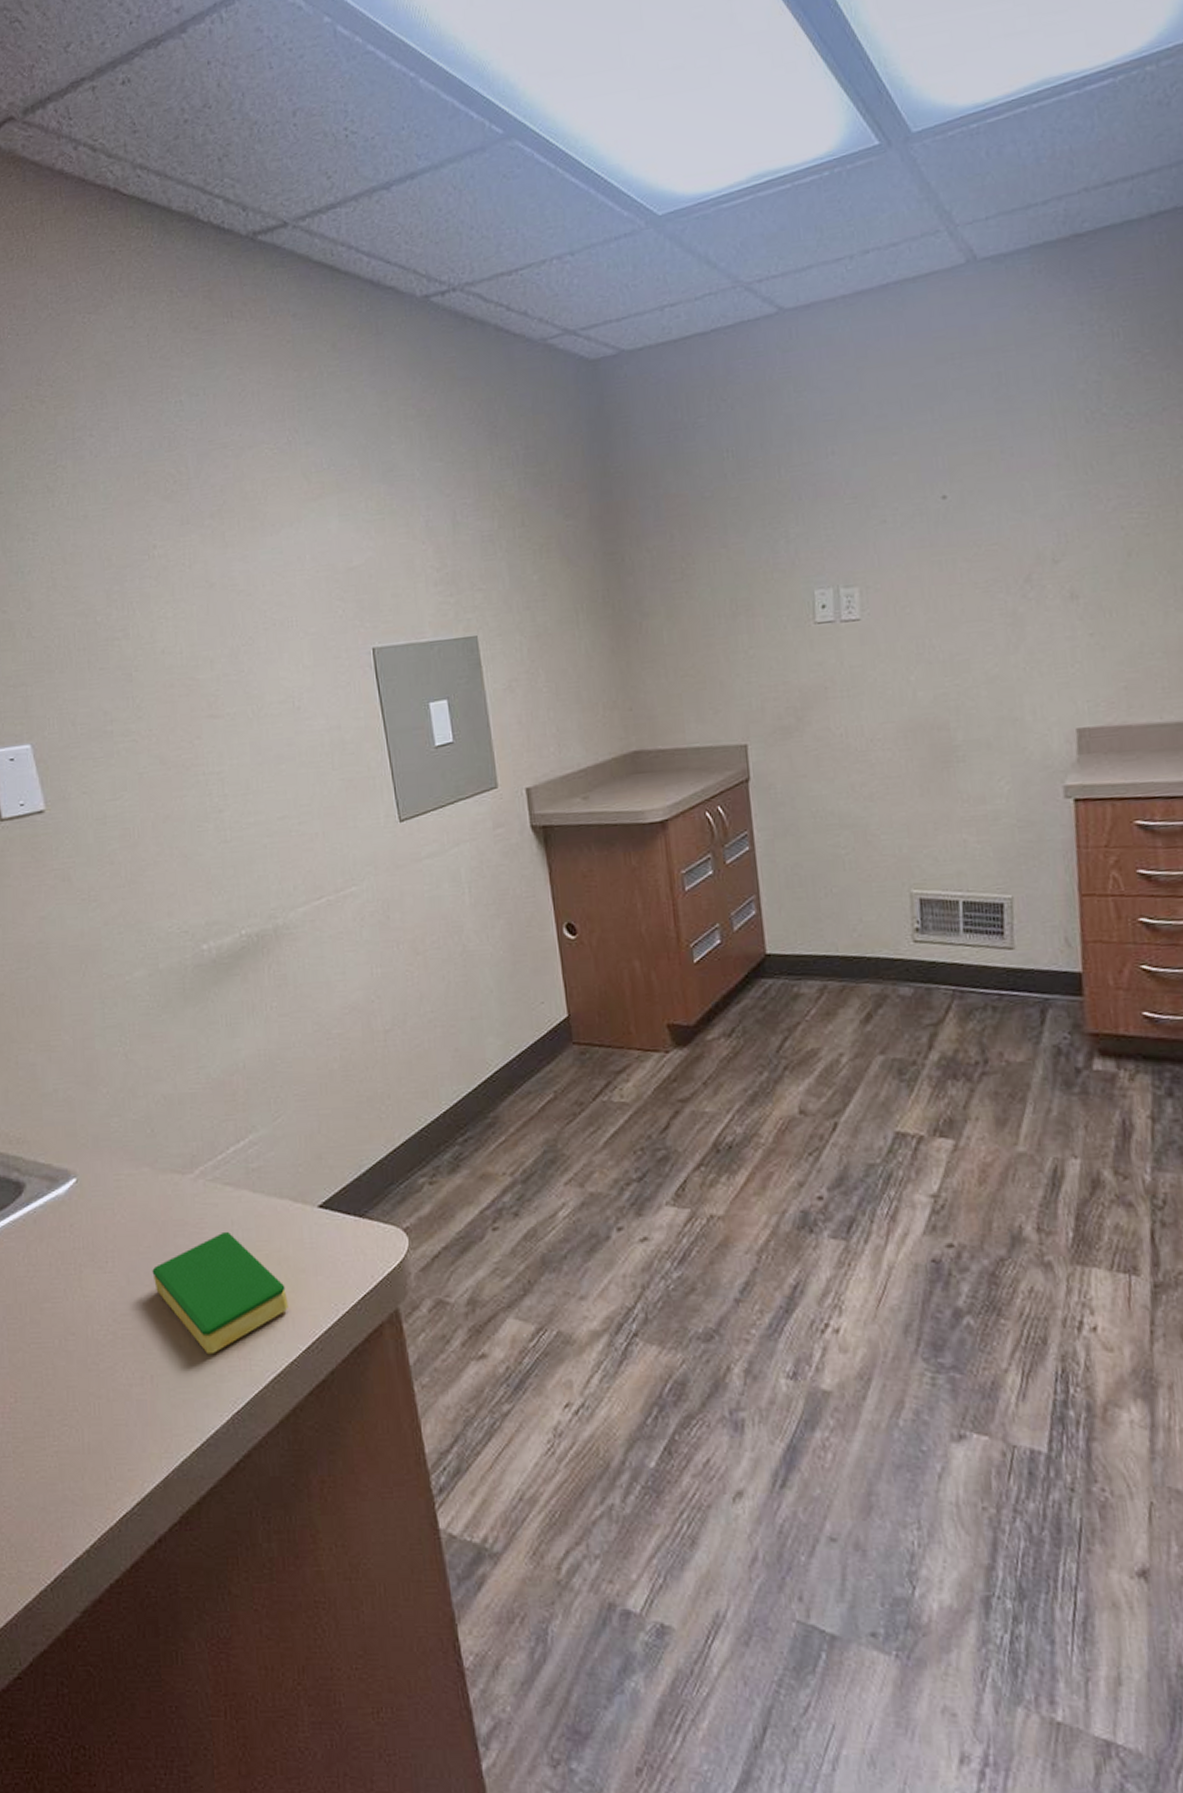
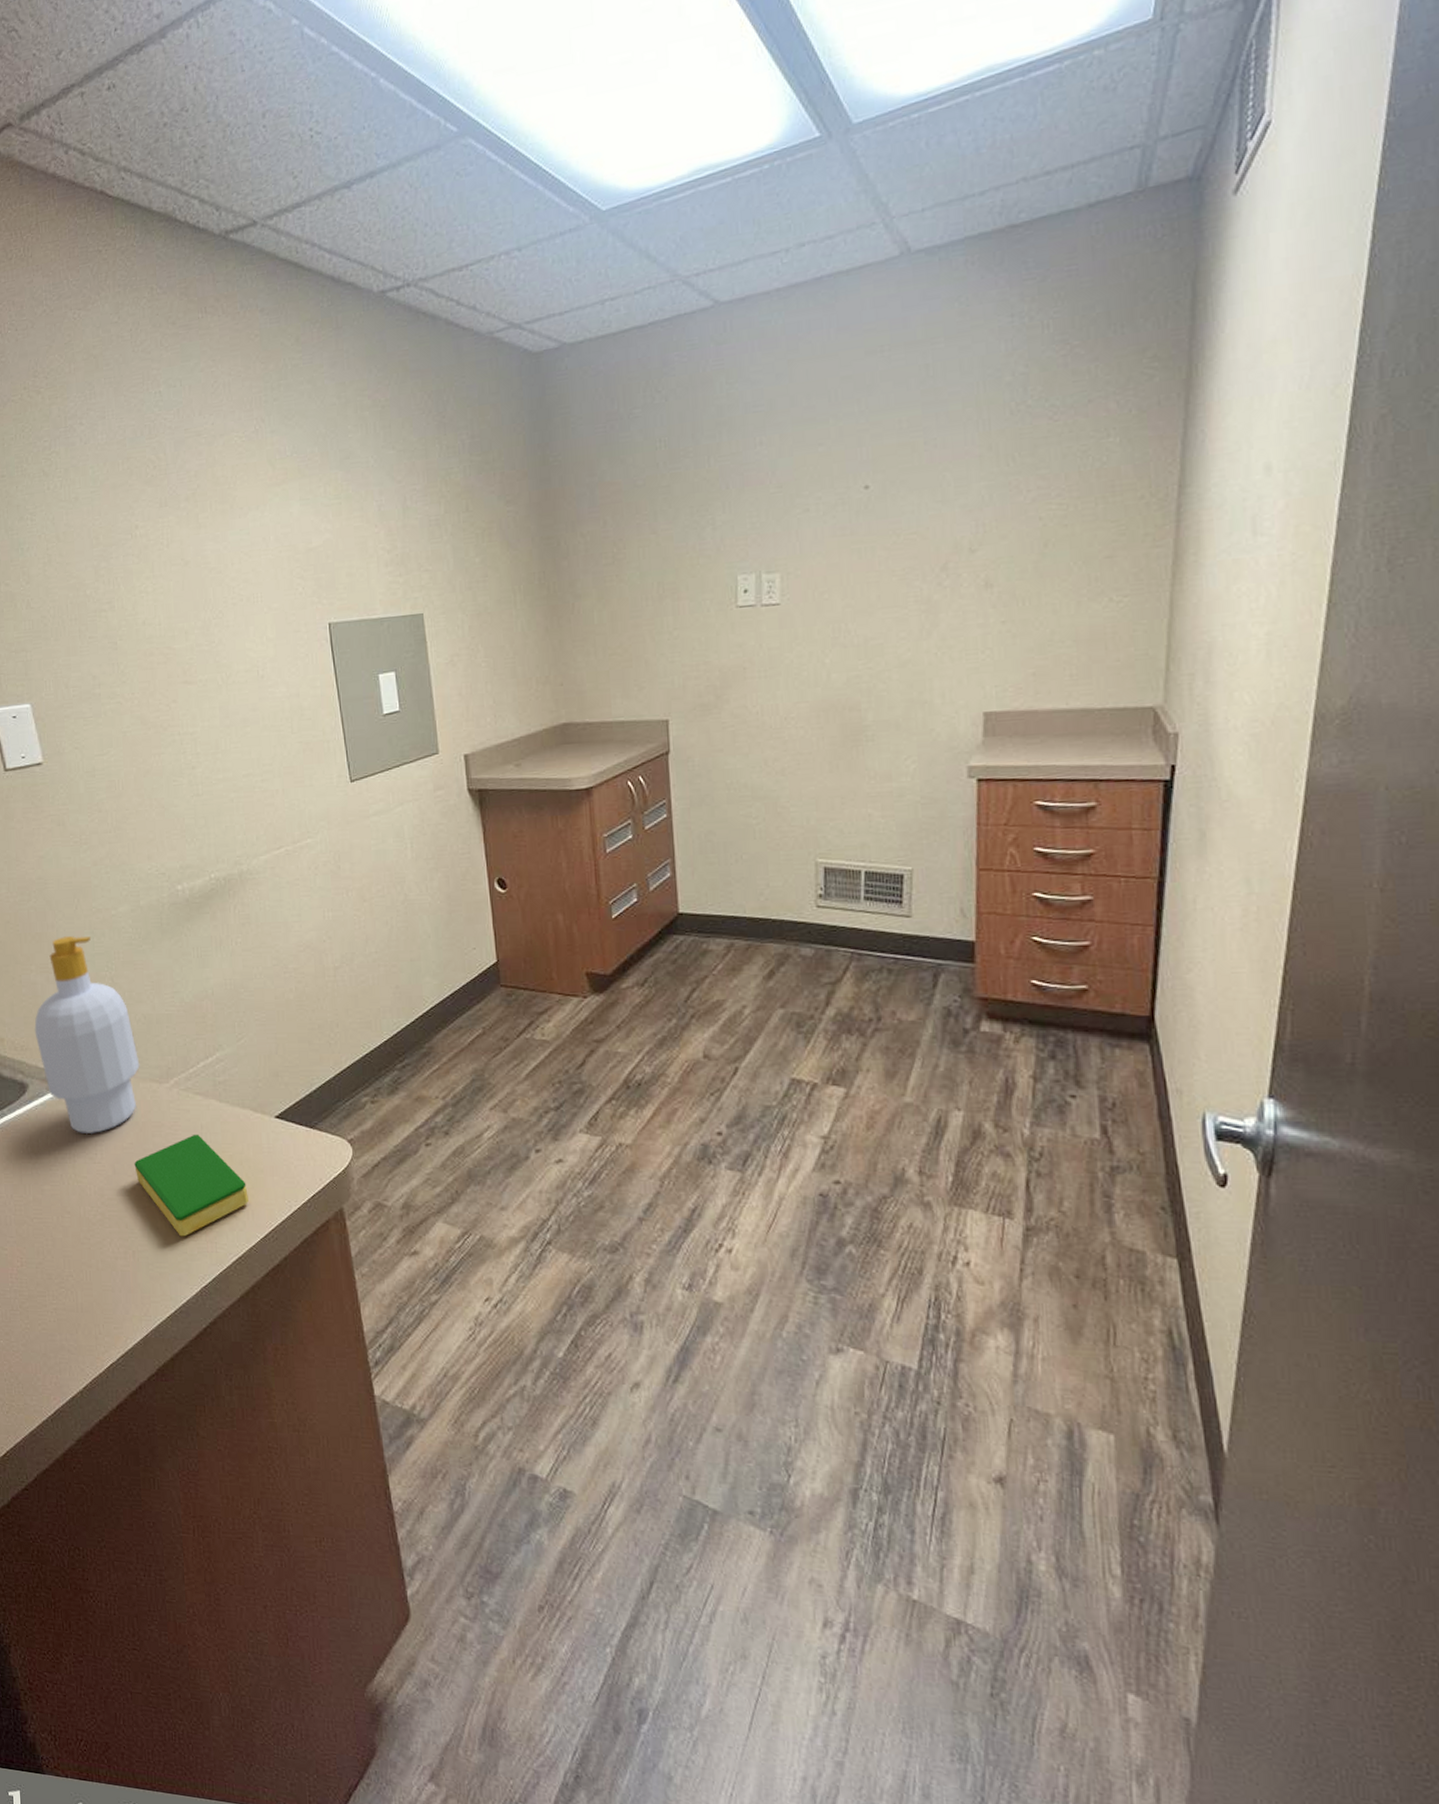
soap bottle: none [33,1007,159,1240] -> present [34,936,140,1135]

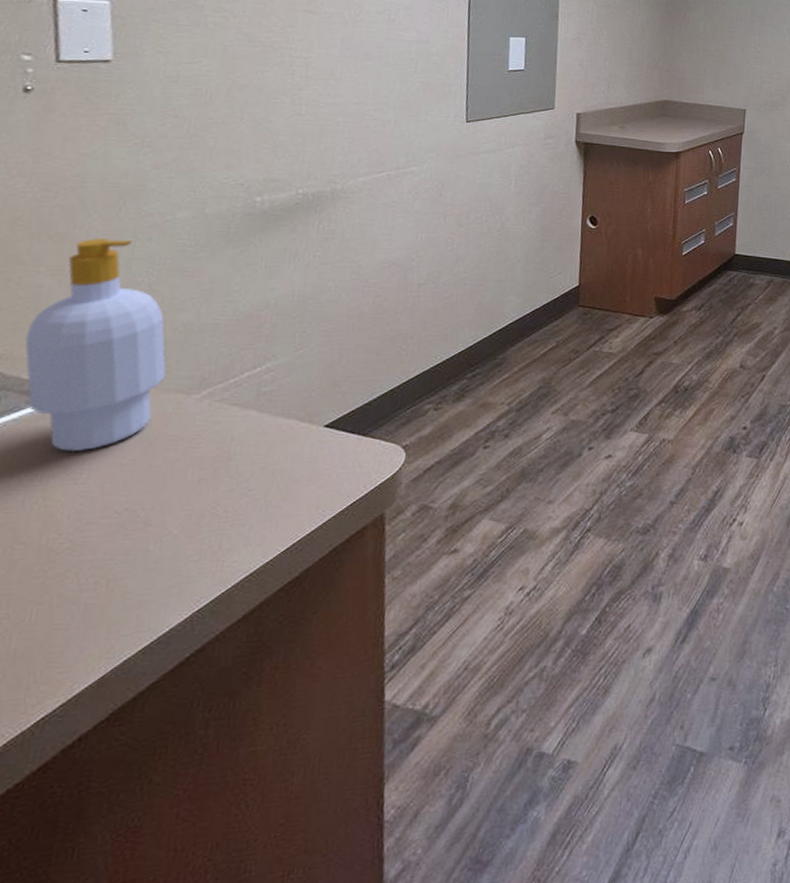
dish sponge: present [134,1134,249,1237] -> none [132,446,276,558]

